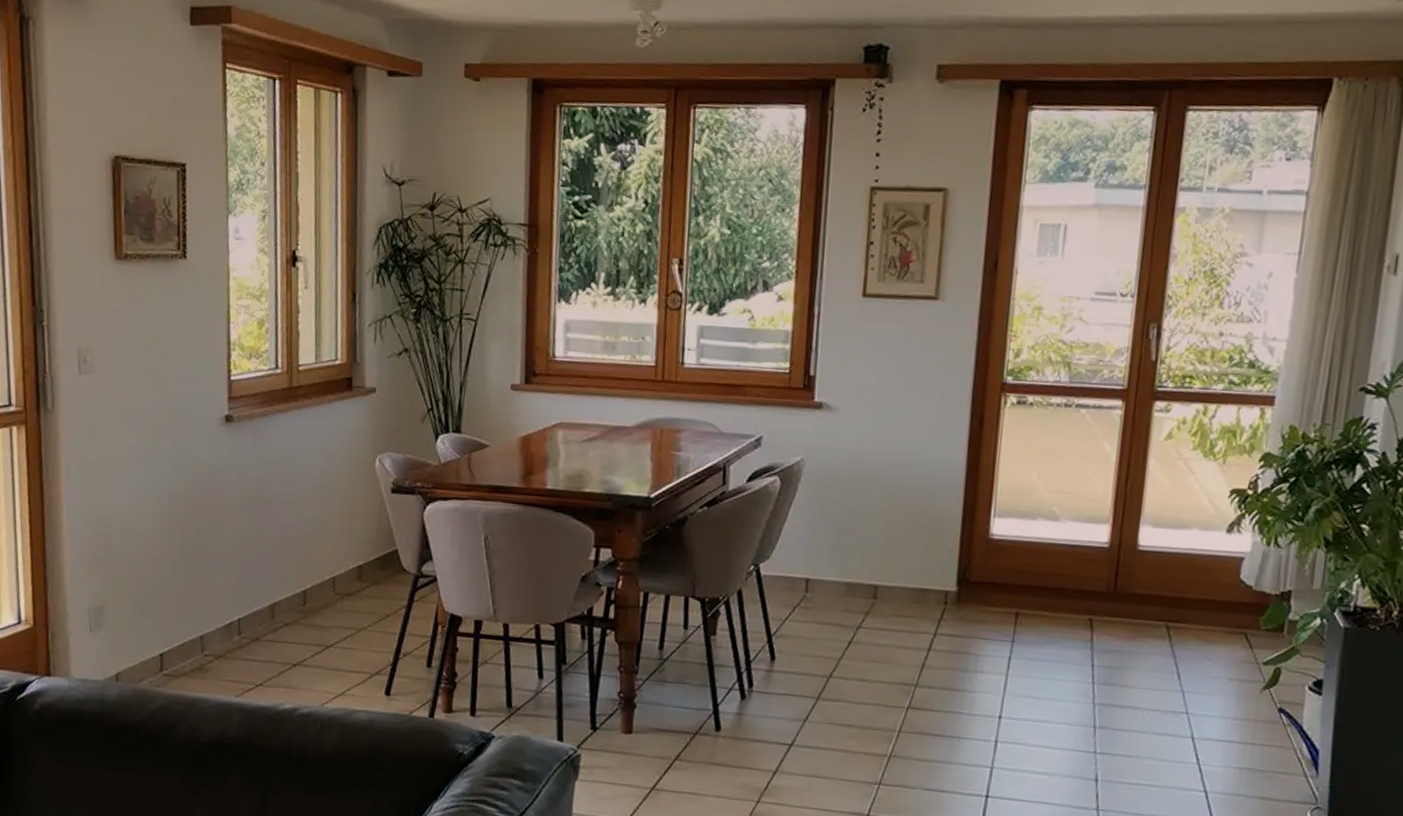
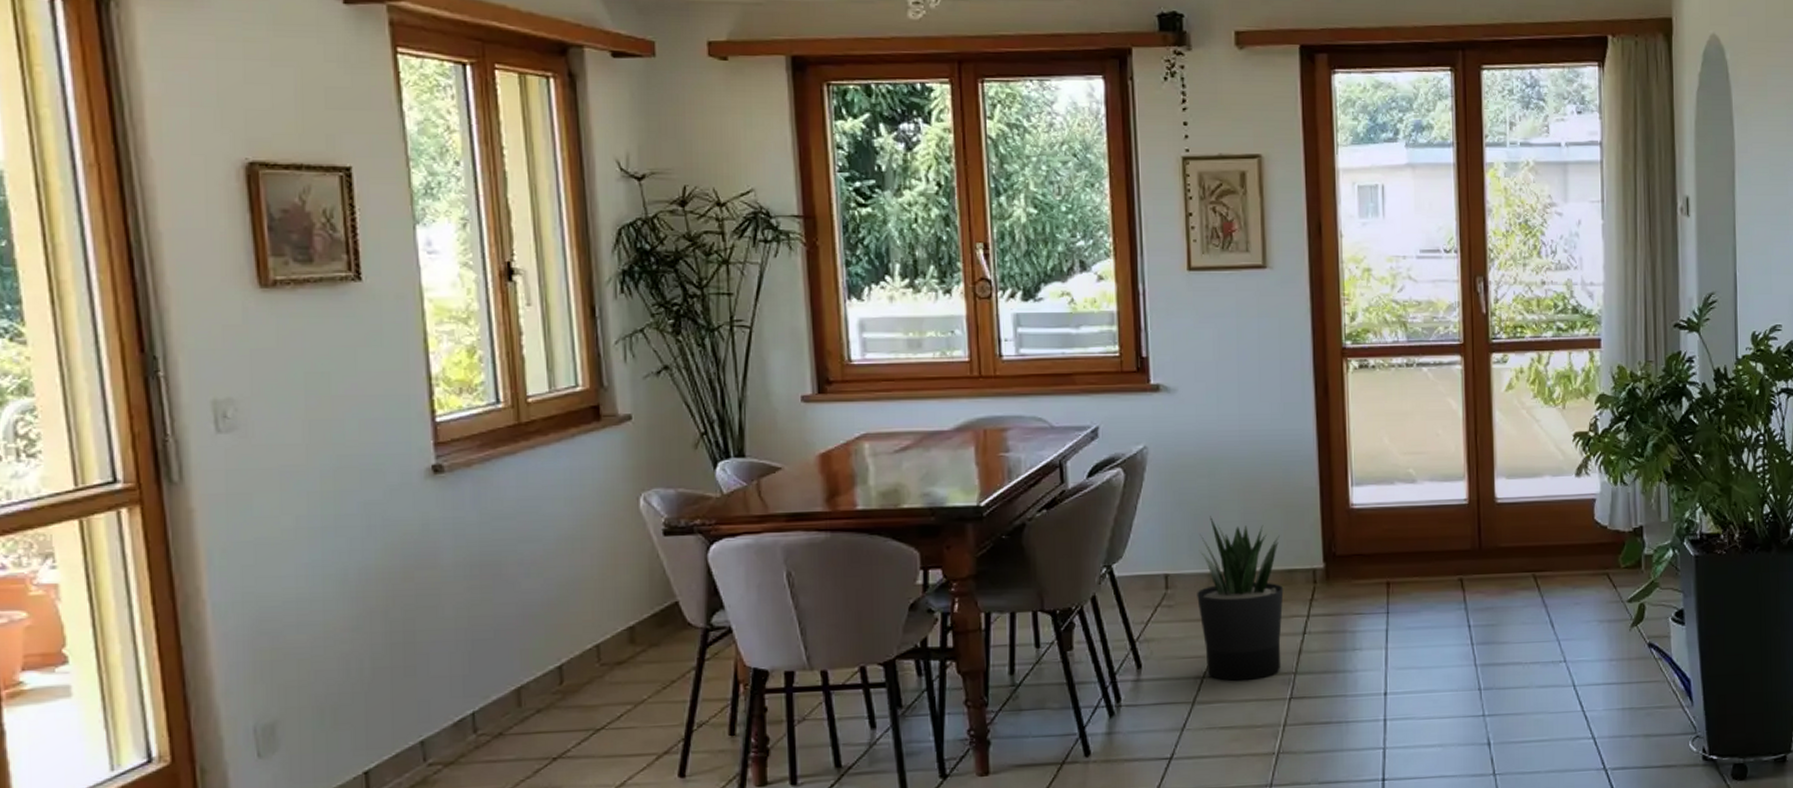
planter: none [833,530,918,686] -> present [1197,516,1284,681]

